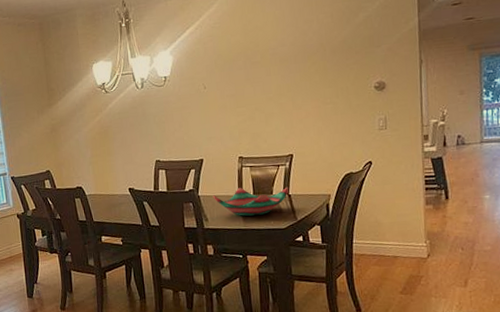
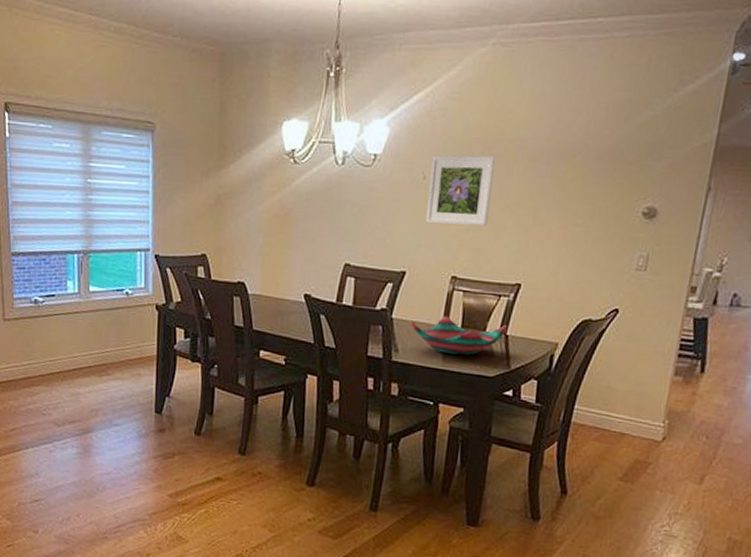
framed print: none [208,64,259,121] -> present [426,155,495,226]

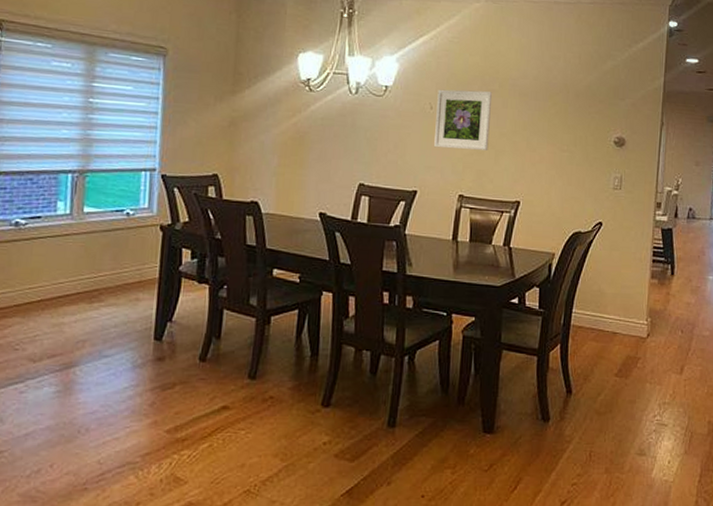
decorative bowl: present [409,315,508,355] -> none [422,230,511,267]

